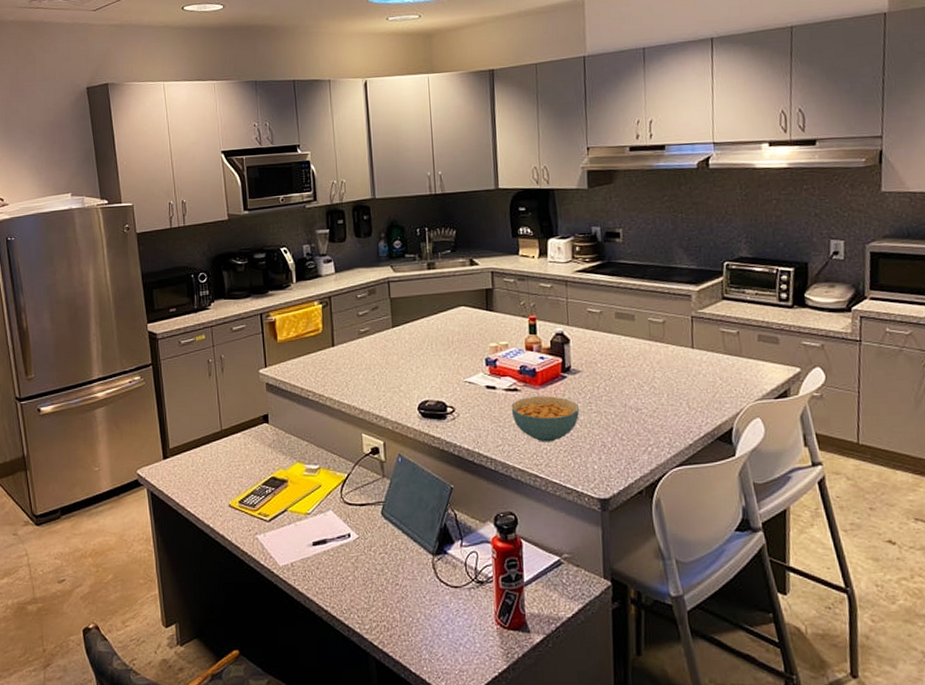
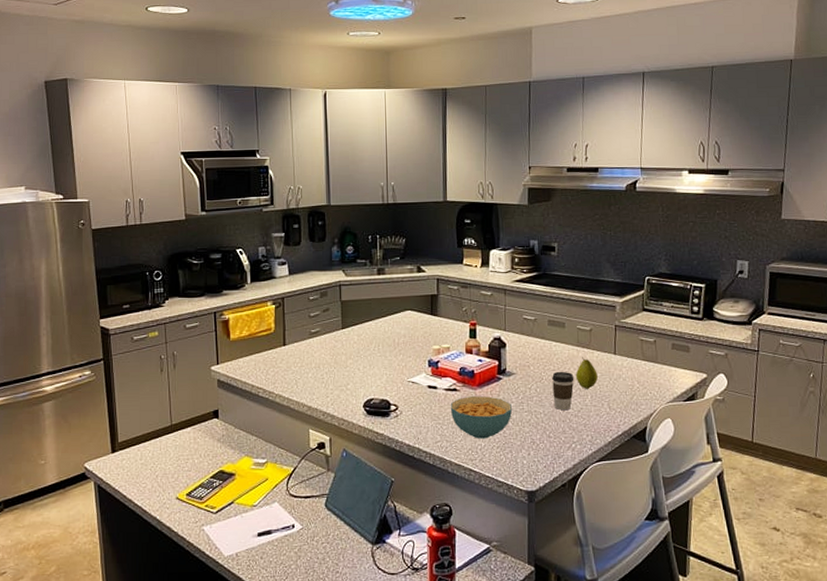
coffee cup: none [622,367,648,411] -> present [552,371,574,411]
fruit: none [648,352,674,387] -> present [575,357,598,389]

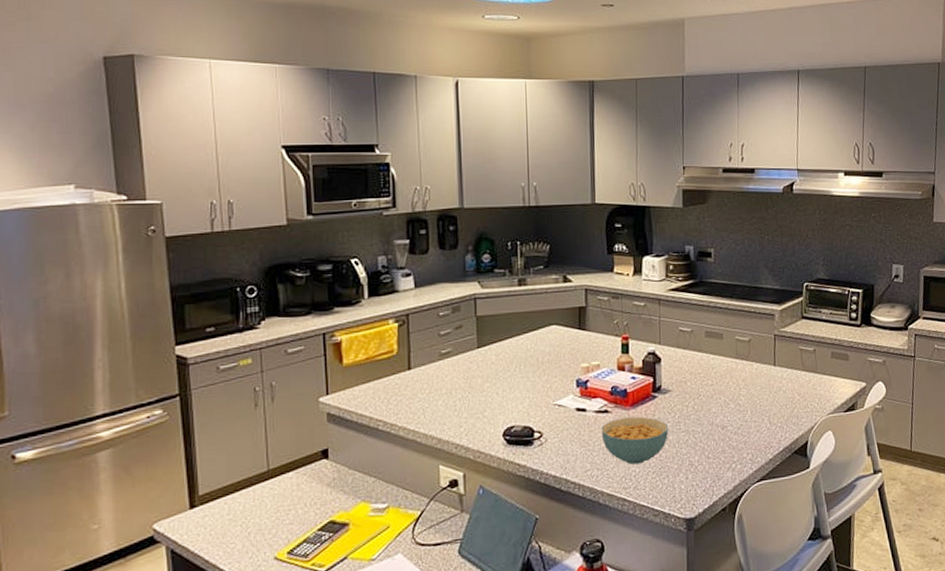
coffee cup: present [552,371,574,411] -> none [710,385,734,429]
fruit: present [575,357,598,389] -> none [734,369,758,404]

